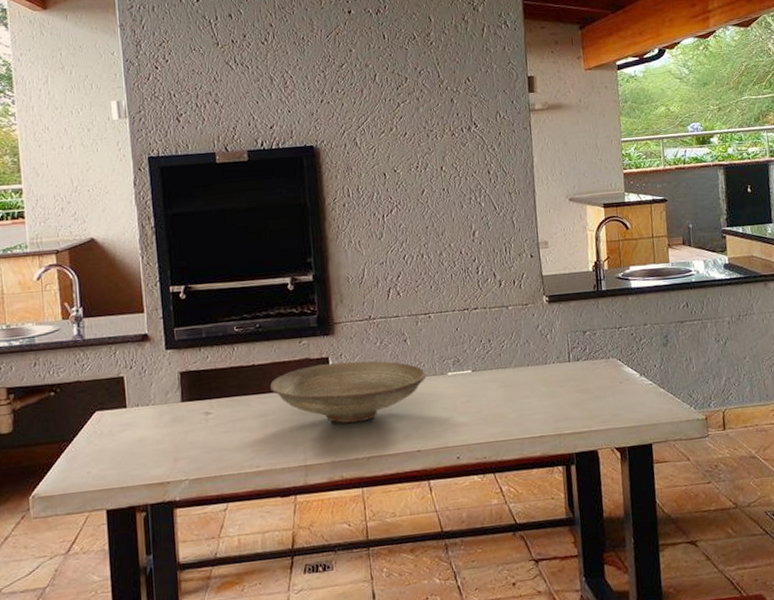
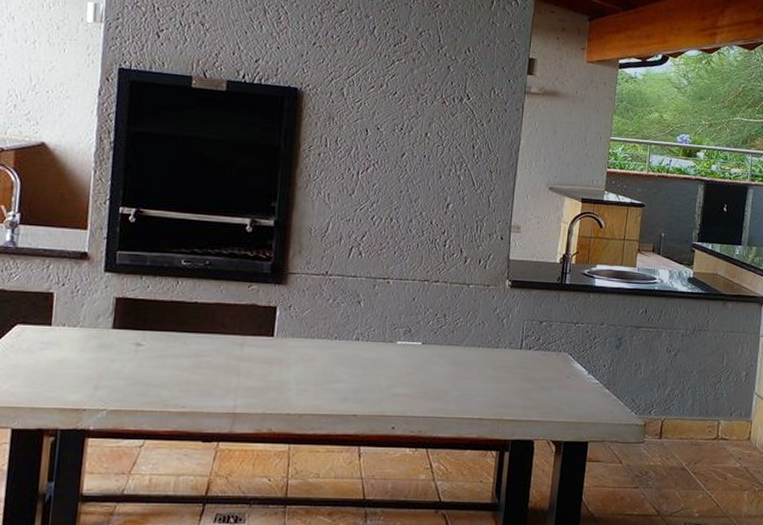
decorative bowl: present [269,361,427,424] -> none [209,312,375,378]

